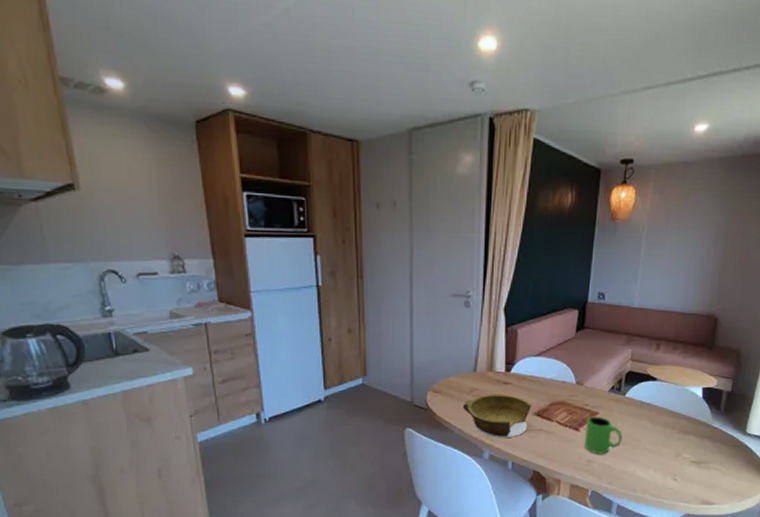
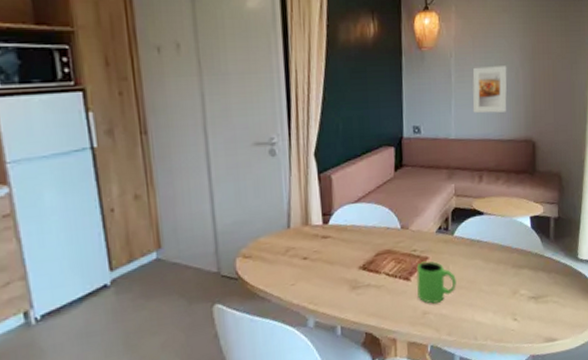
bowl: present [462,394,532,438] -> none [278,249,357,301]
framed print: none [658,241,698,287] -> present [472,66,507,114]

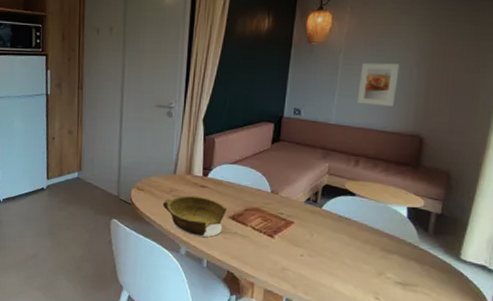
bowl: none [278,249,357,301] -> present [162,195,228,237]
mug: present [416,261,456,305] -> none [279,224,319,264]

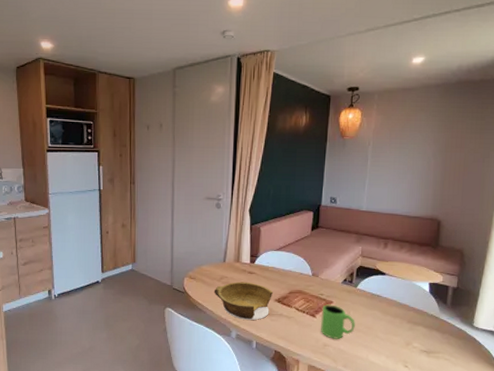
mug: none [279,224,319,264] -> present [321,304,355,340]
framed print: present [356,62,400,106] -> none [384,155,420,193]

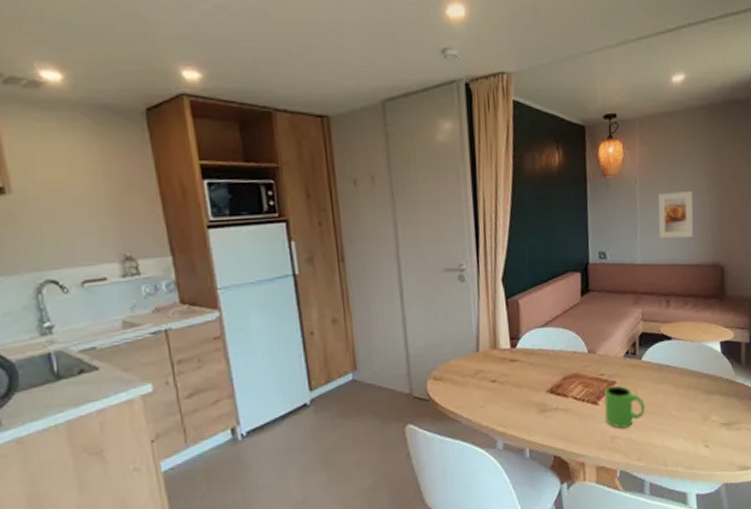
bowl: present [213,281,274,320] -> none [468,373,544,424]
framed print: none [384,155,420,193] -> present [657,191,694,239]

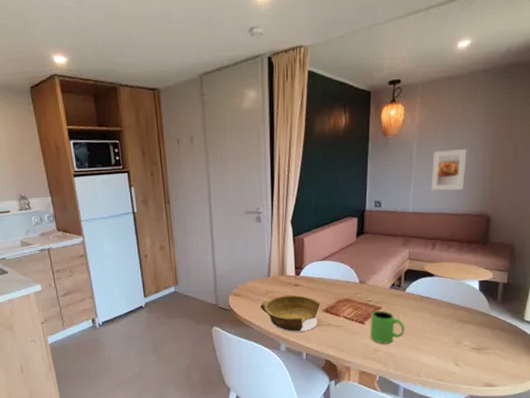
bowl: none [468,373,544,424] -> present [260,294,321,332]

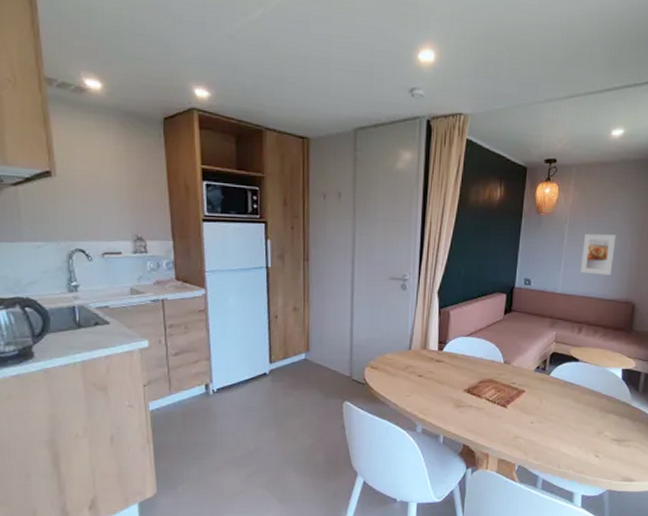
bowl: present [260,294,321,332] -> none [398,371,463,412]
mug: present [370,310,405,345] -> none [512,394,547,432]

